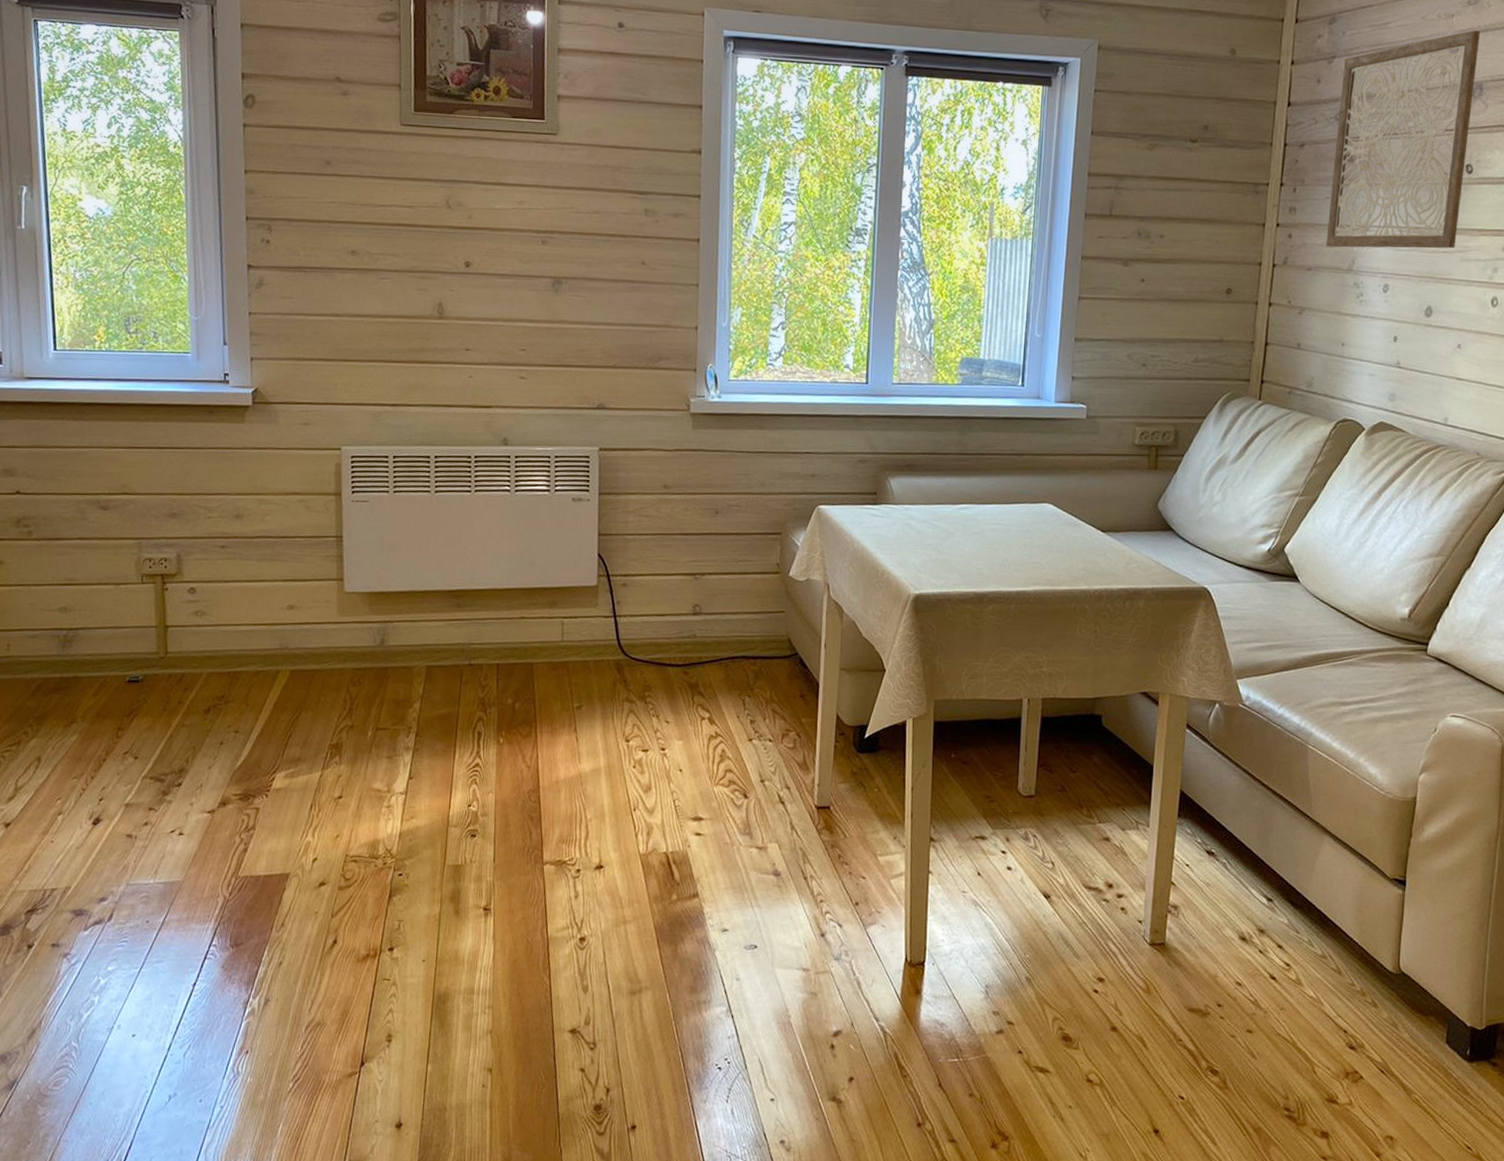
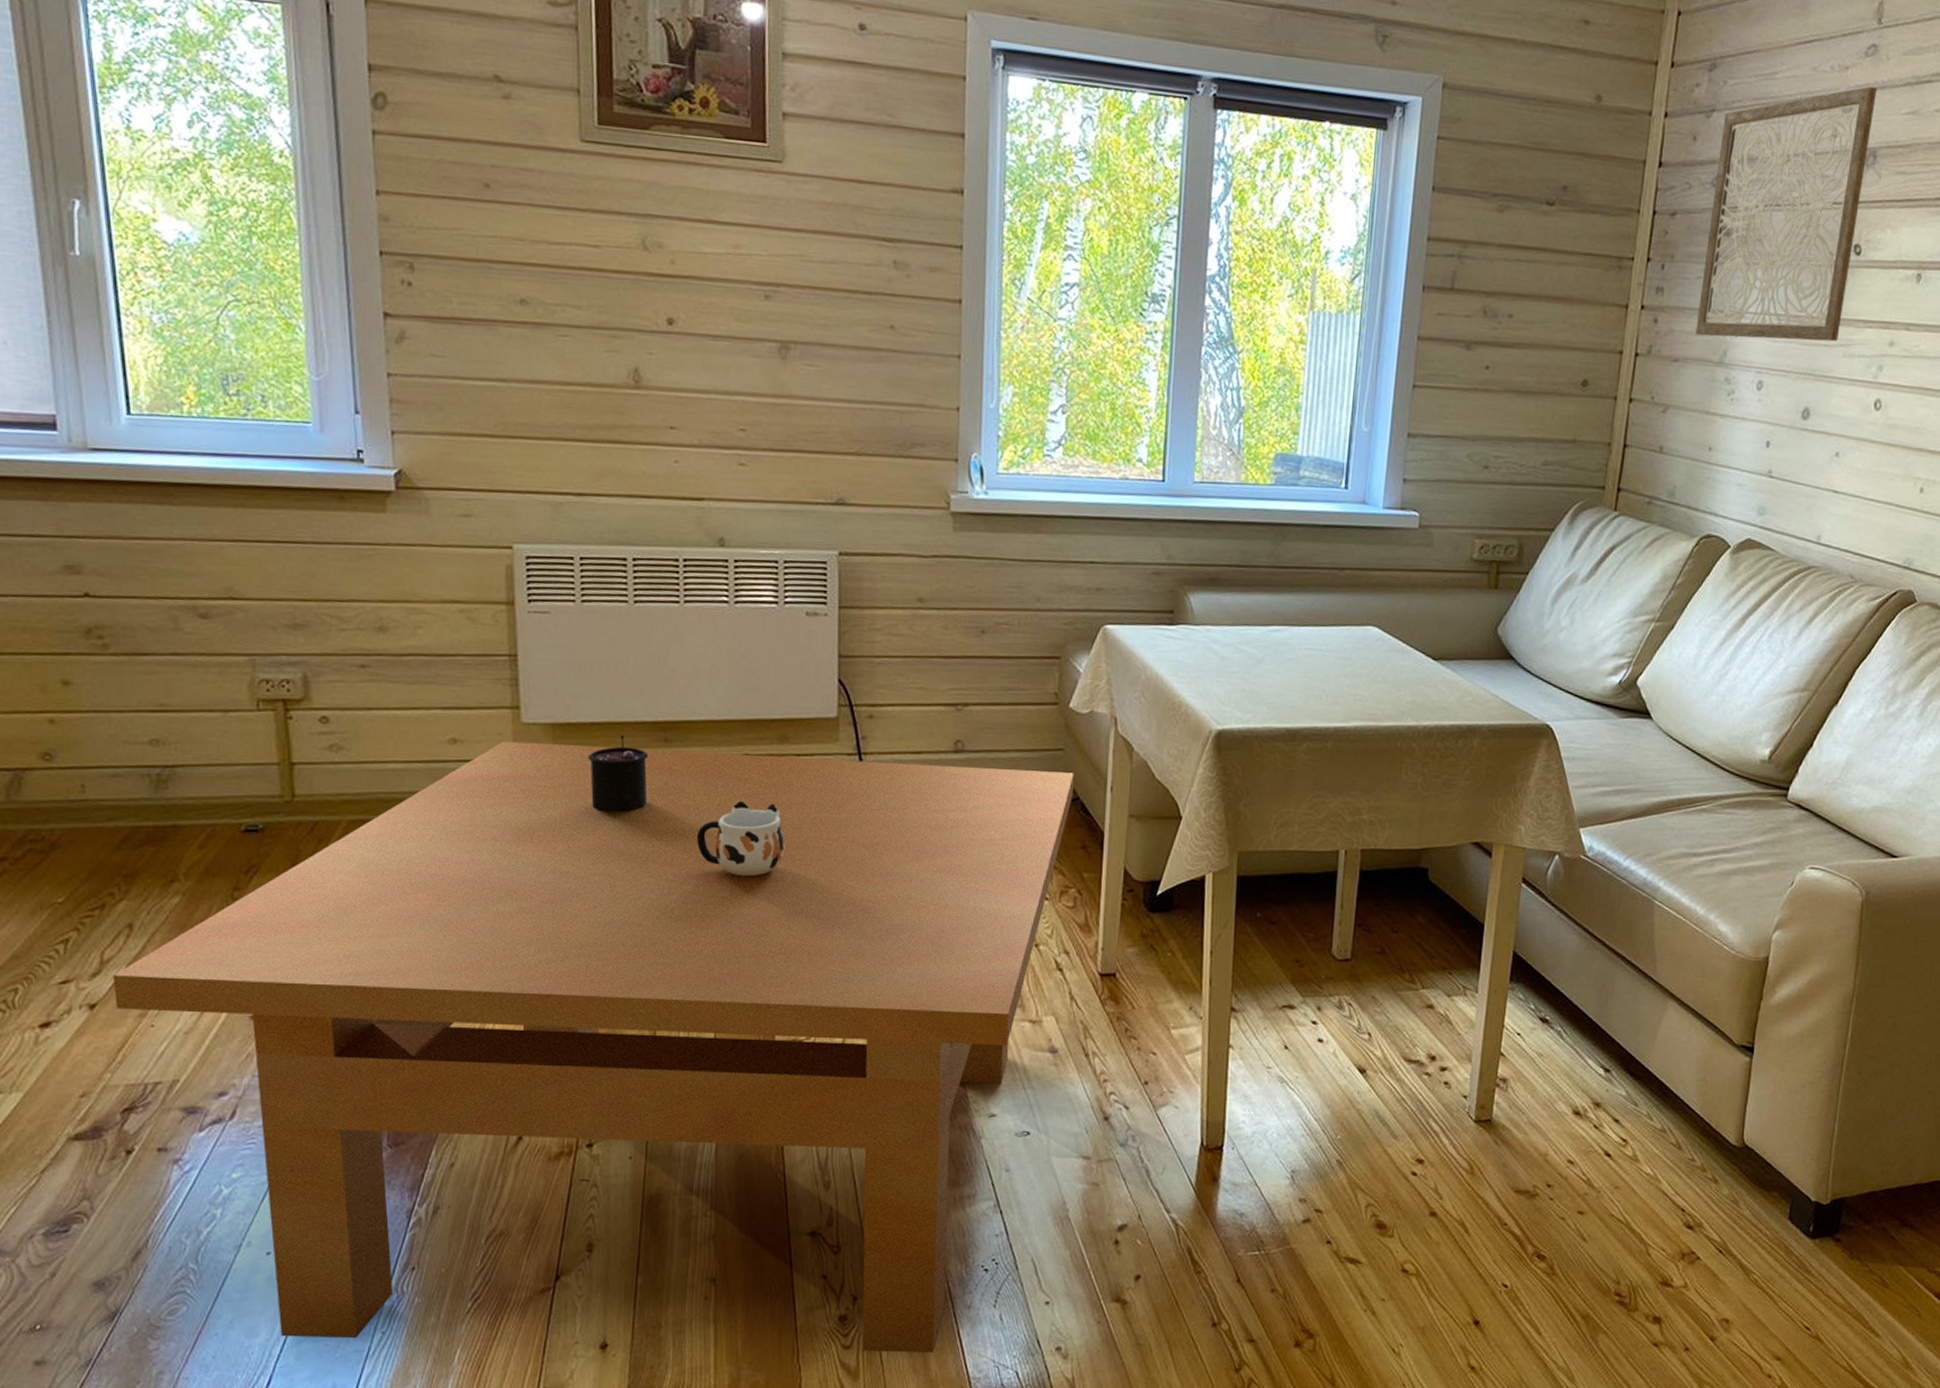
table: none [23,607,793,1141] -> present [112,741,1074,1353]
candle: none [396,602,444,666] -> present [588,735,648,813]
mug: none [481,656,554,721] -> present [696,800,785,877]

